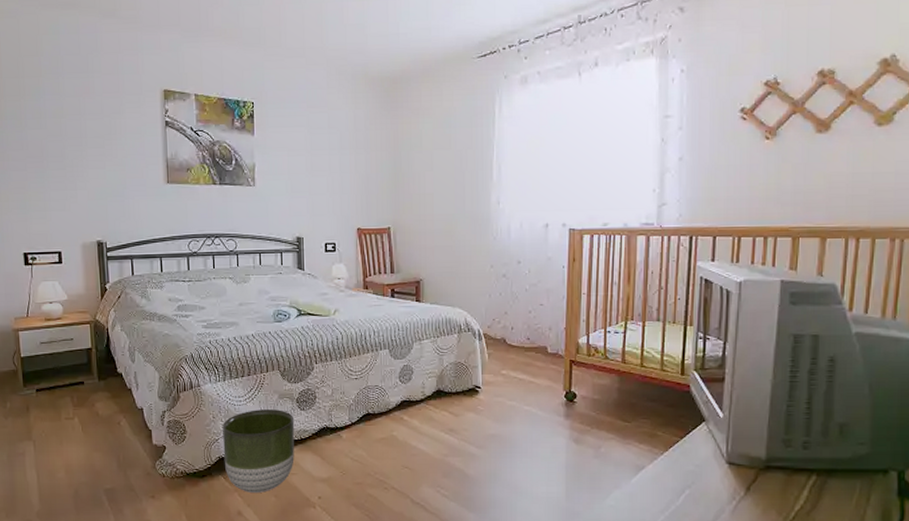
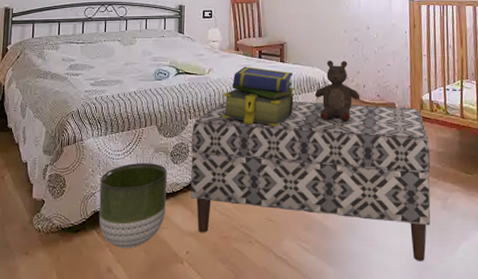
bench: none [318,344,584,509] -> present [190,101,431,262]
stack of books: none [351,306,433,372] -> present [222,66,295,127]
stuffed bear: none [455,300,507,367] -> present [314,60,360,122]

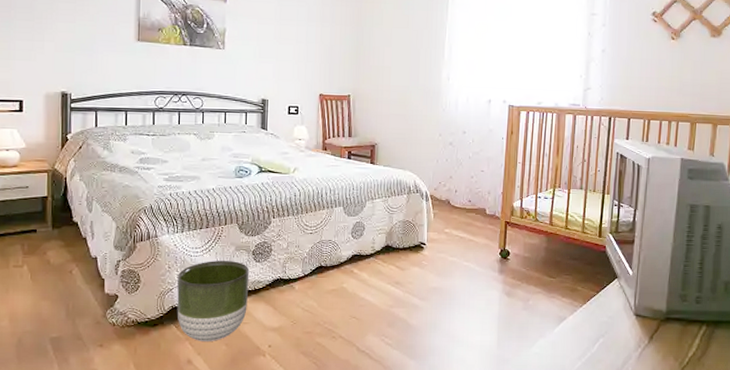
bench: present [190,101,431,262] -> none [273,201,517,357]
stack of books: present [222,66,295,127] -> none [307,166,385,229]
stuffed bear: present [314,60,360,122] -> none [405,164,451,226]

